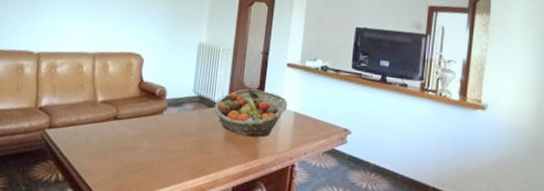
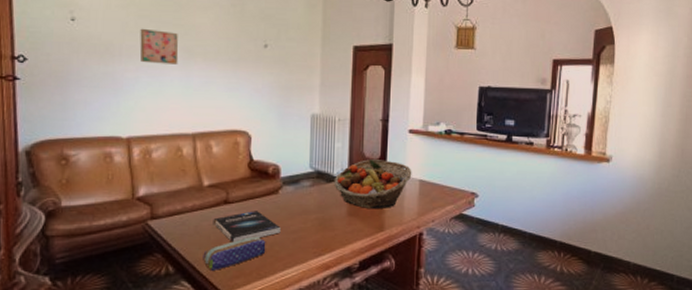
pencil case: none [89,152,148,183] -> present [203,236,266,272]
book: none [102,128,162,157] -> present [213,211,281,243]

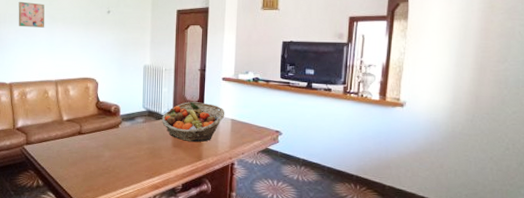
pencil case: present [203,236,266,272] -> none [63,160,110,186]
book: present [213,211,281,243] -> none [70,140,121,165]

